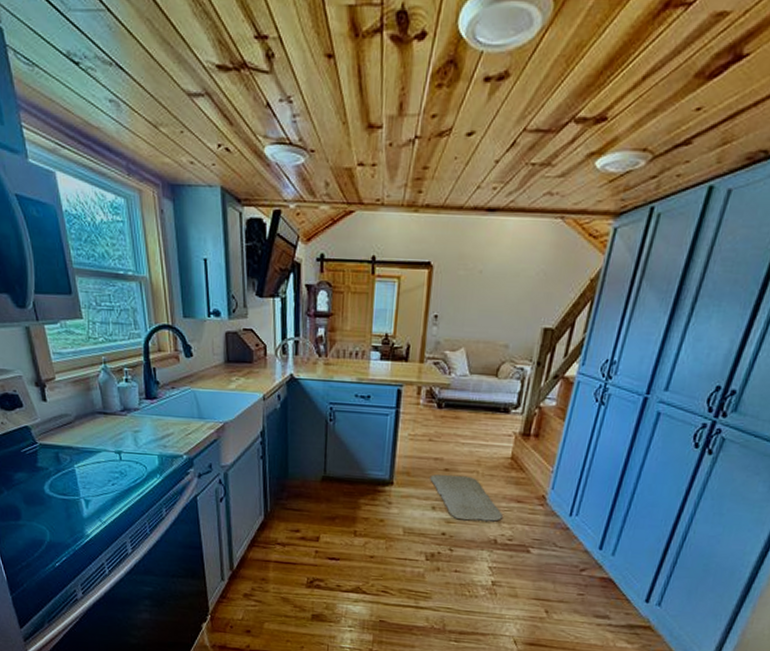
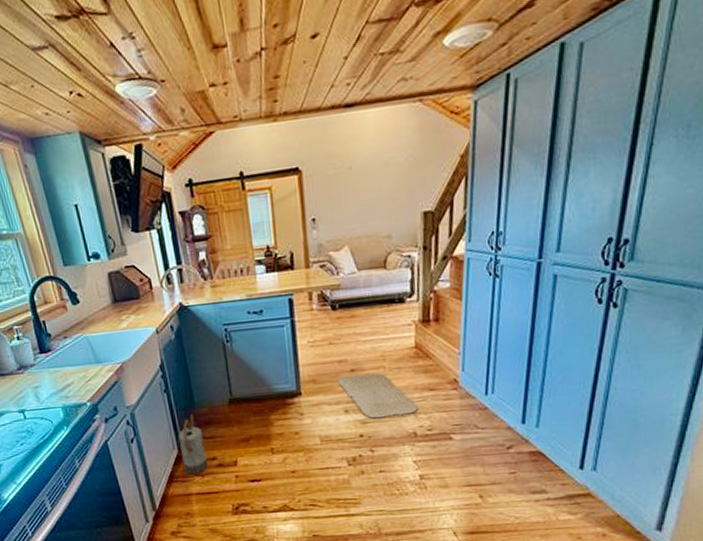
watering can: none [266,483,291,543] -> present [178,413,208,475]

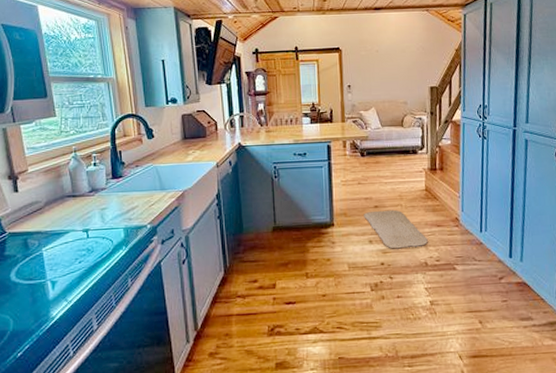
watering can: present [178,413,208,475] -> none [225,238,249,296]

